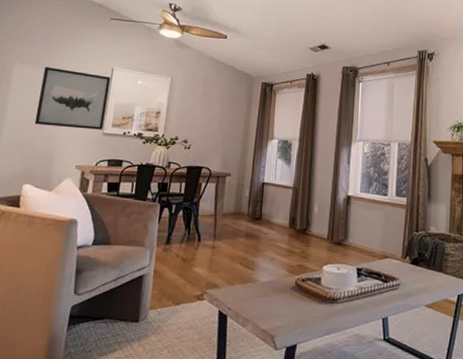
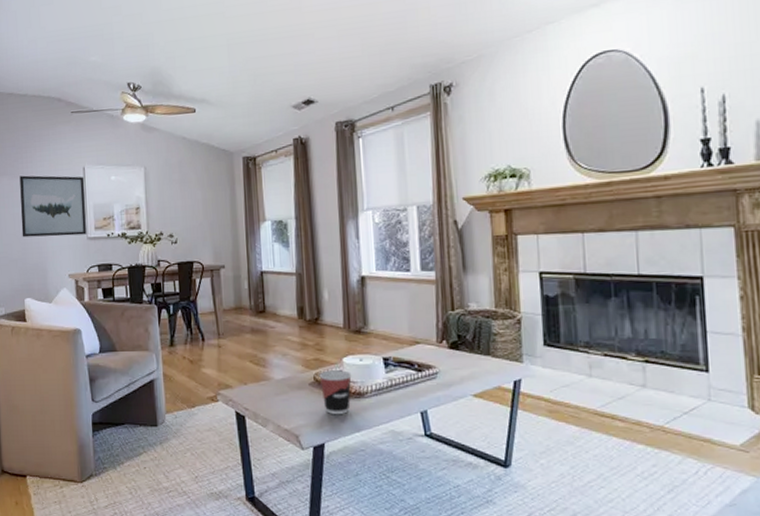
cup: none [300,276,329,318] -> present [319,370,352,415]

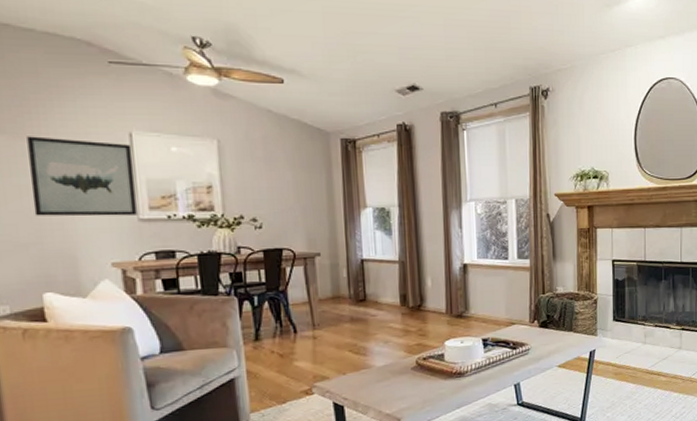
cup: present [319,370,352,415] -> none [421,353,453,395]

